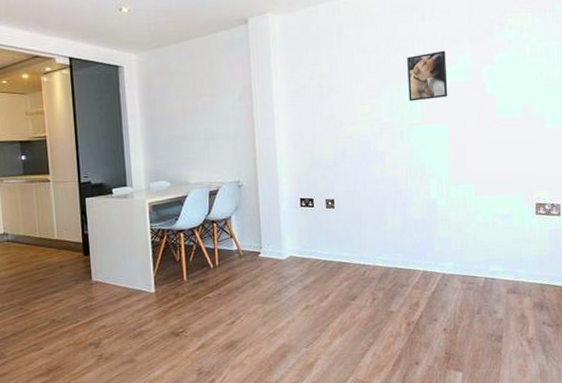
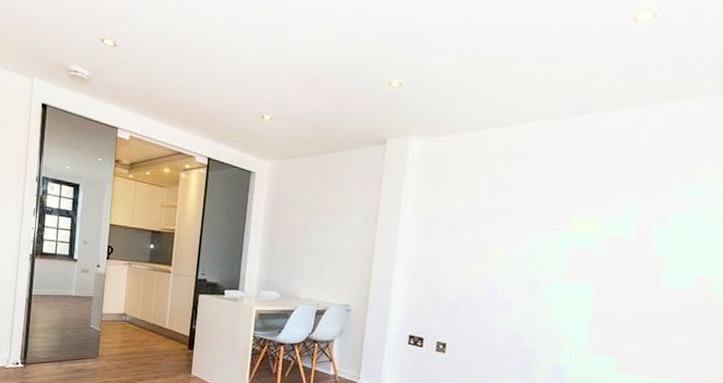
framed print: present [407,50,448,102] -> none [552,199,608,253]

